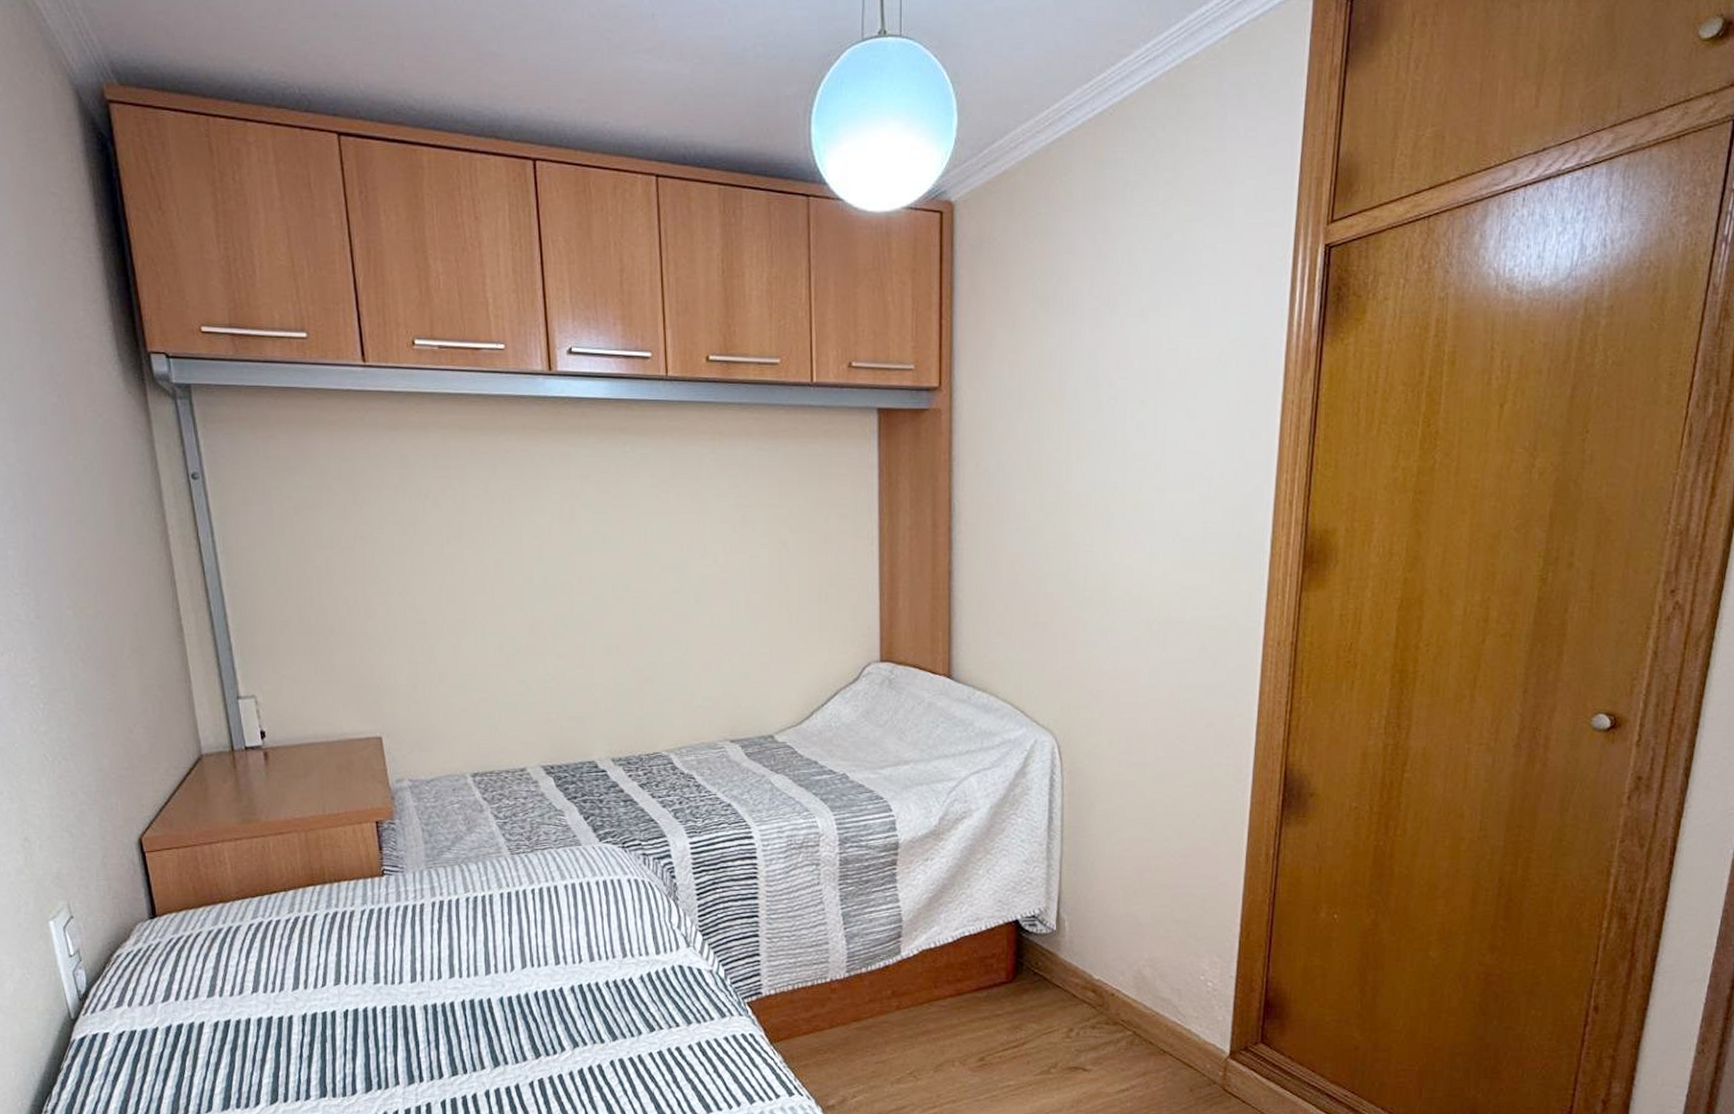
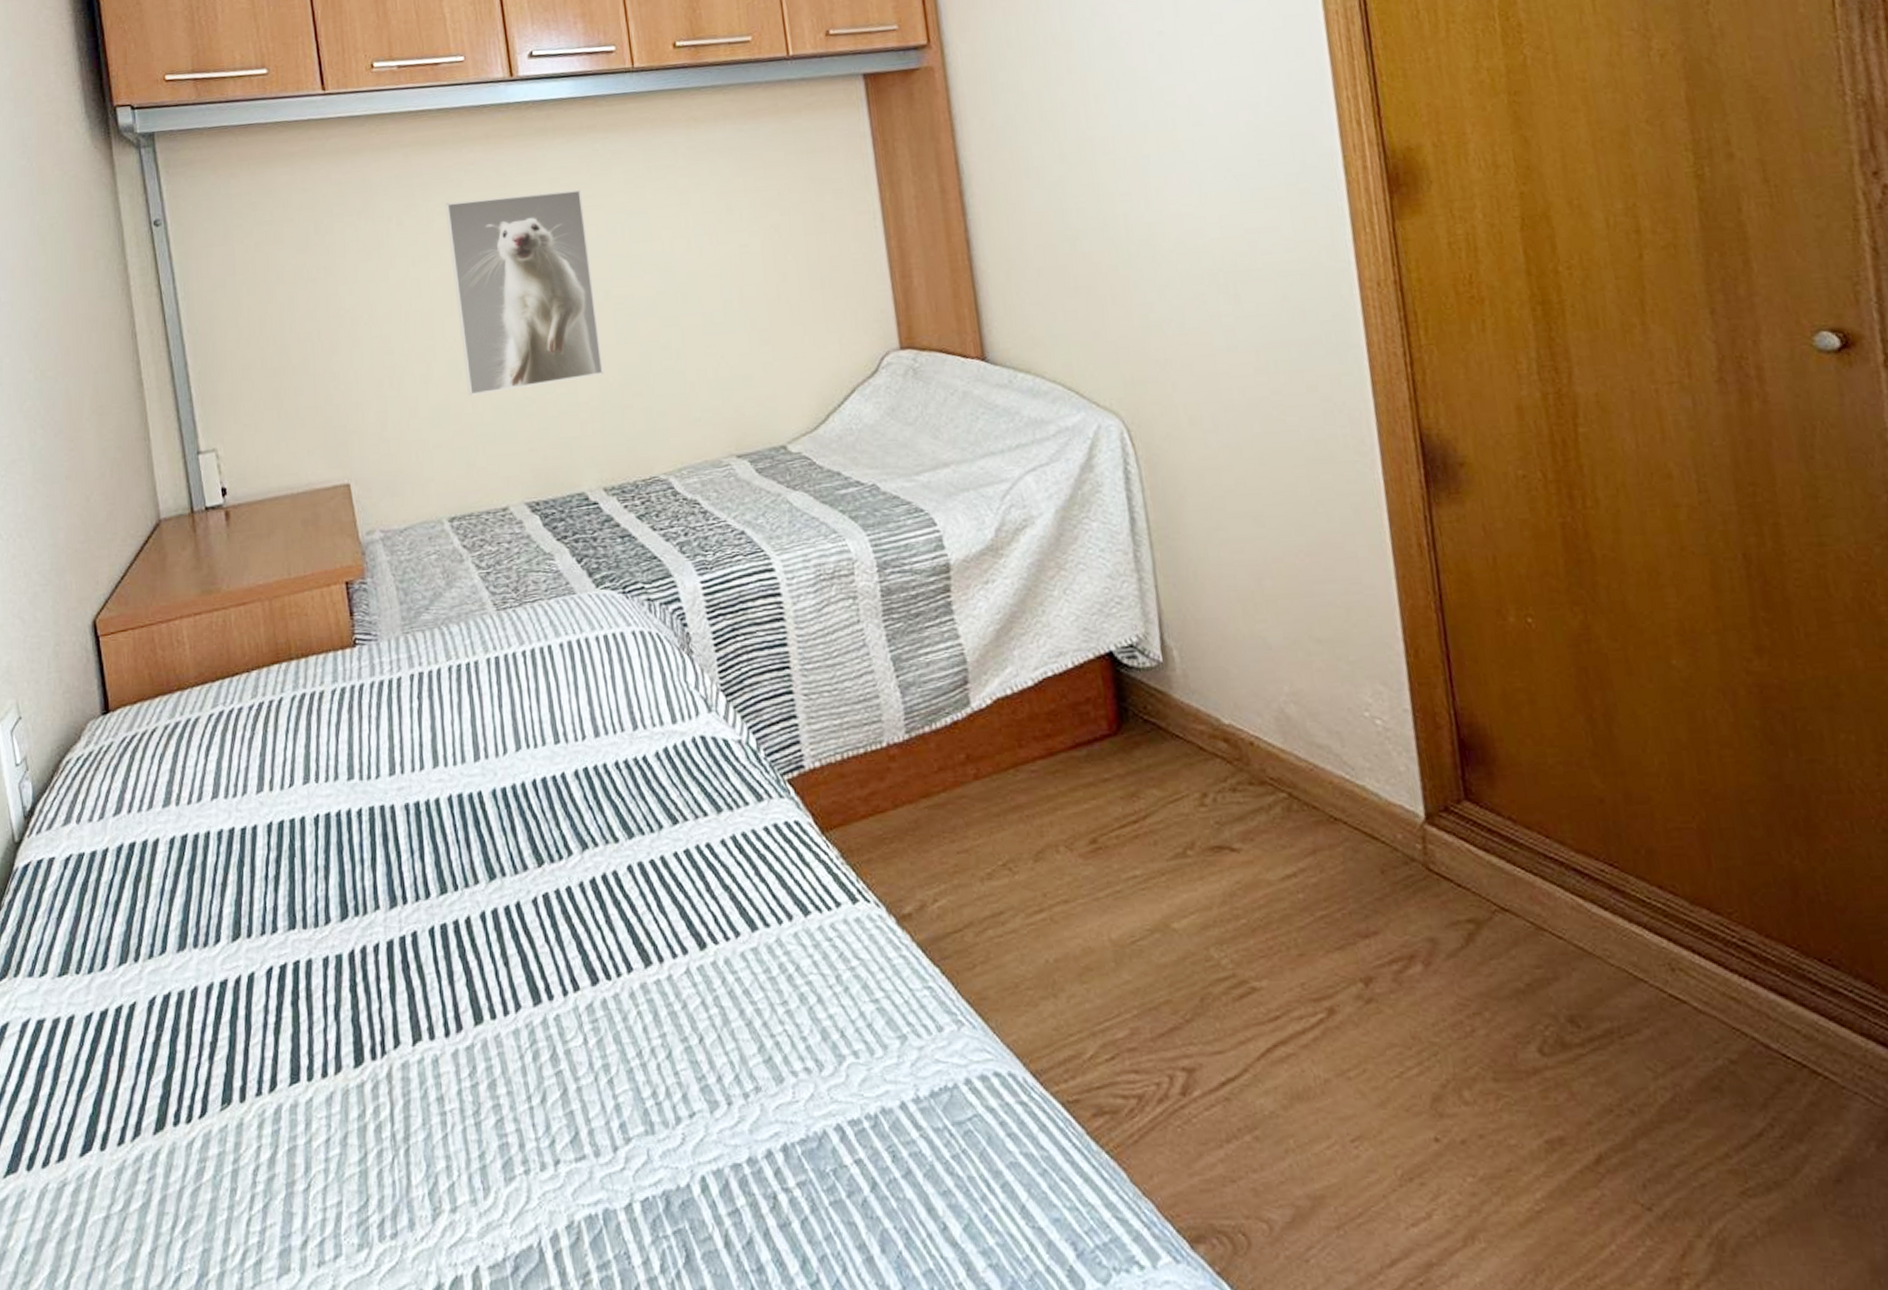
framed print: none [480,487,618,669] -> present [445,189,603,396]

